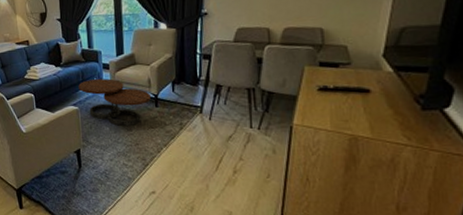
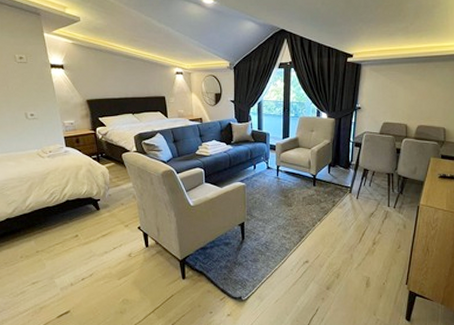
coffee table: present [78,78,151,126] -> none [246,159,310,202]

